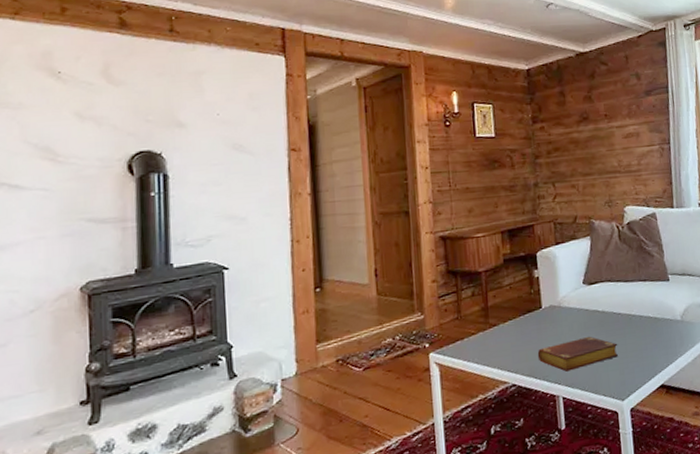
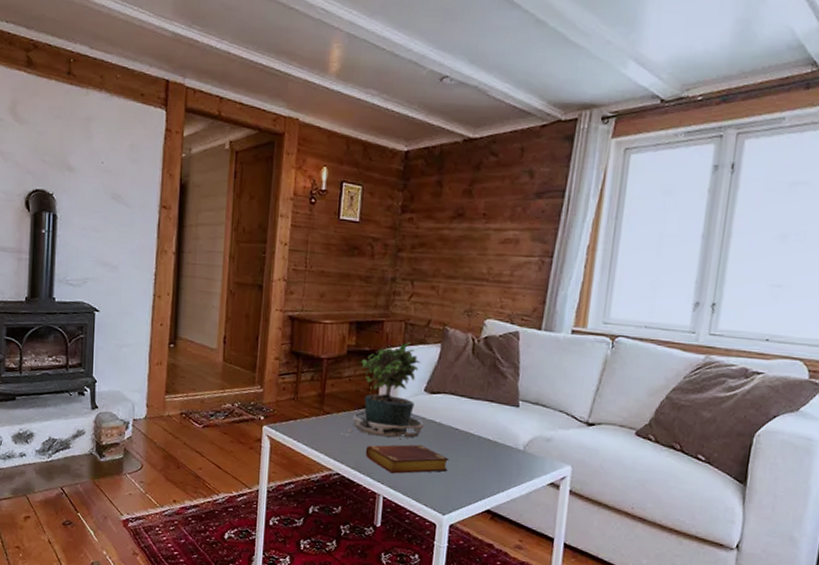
potted plant: none [510,241,588,345] -> present [341,343,424,438]

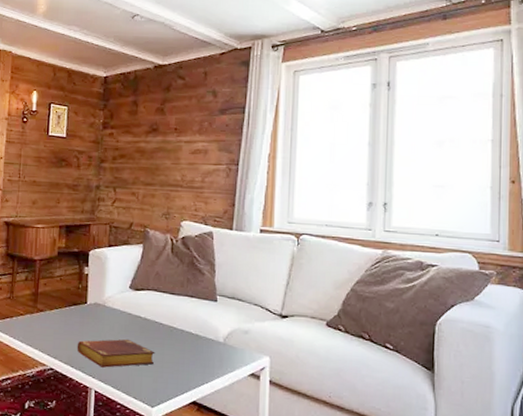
potted plant: present [341,343,424,438] -> none [54,244,130,333]

